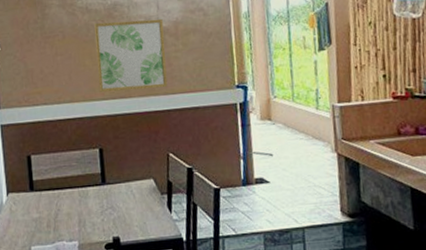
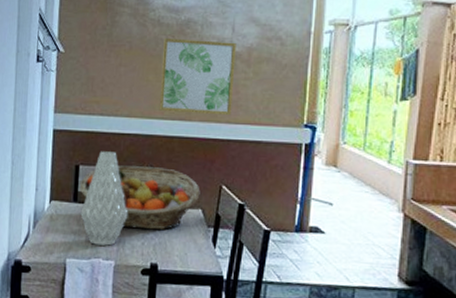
fruit basket: none [34,145,150,208] -> present [79,165,200,230]
vase: none [38,137,85,229] -> present [80,151,128,246]

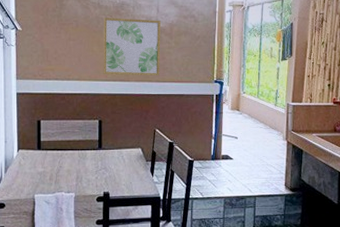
fruit basket: present [79,165,200,230] -> none [42,118,139,167]
vase: present [80,151,128,246] -> none [44,108,83,182]

